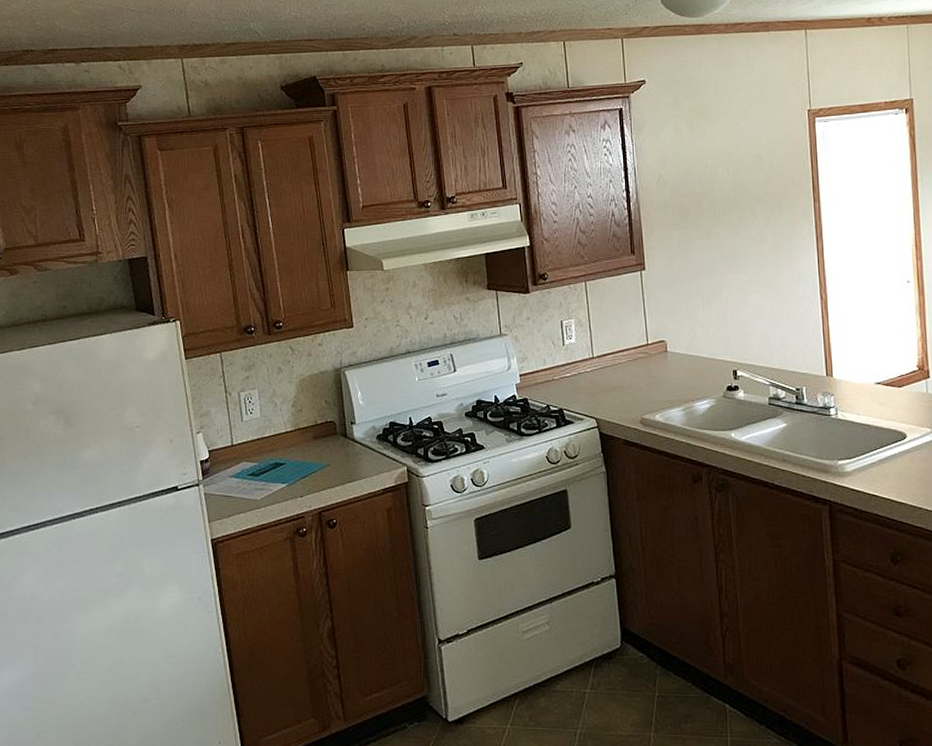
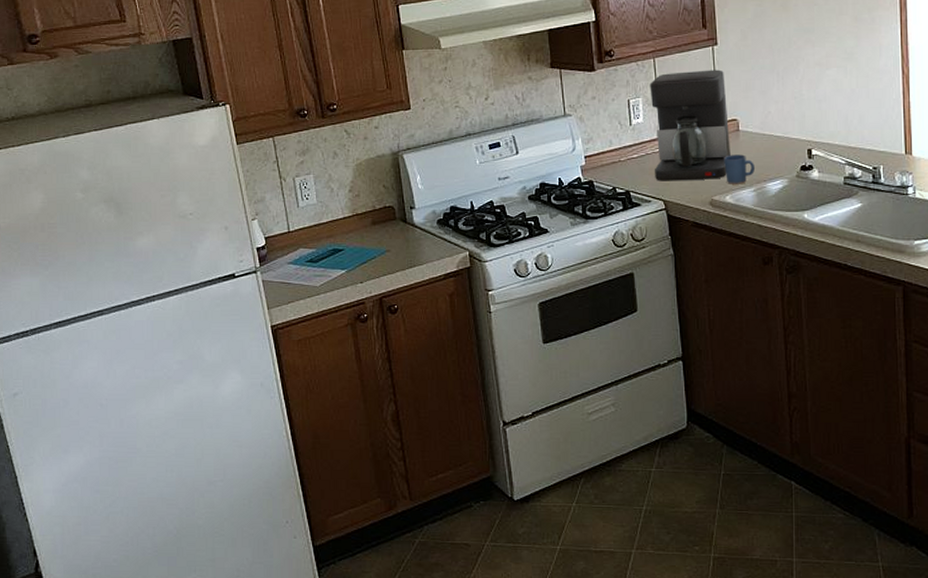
coffee maker: none [581,293,659,400] -> present [650,69,731,181]
mug: none [653,375,683,403] -> present [724,154,755,184]

